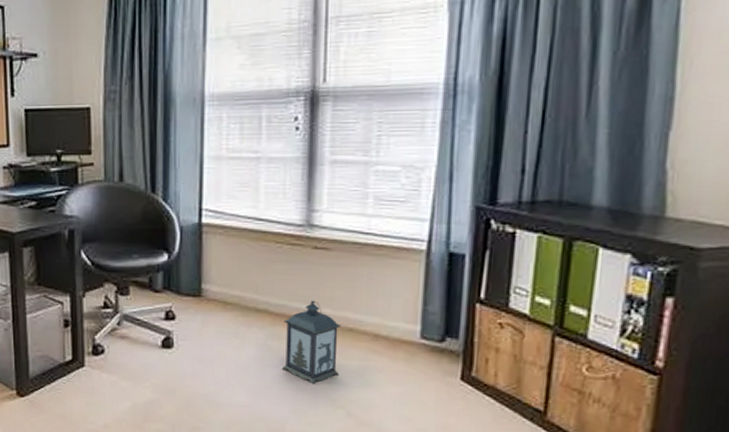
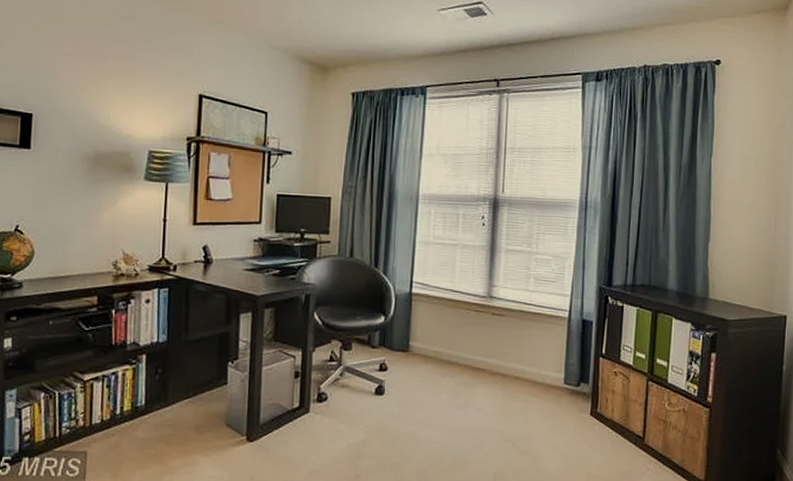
lantern: present [283,300,341,385] -> none [467,355,510,423]

